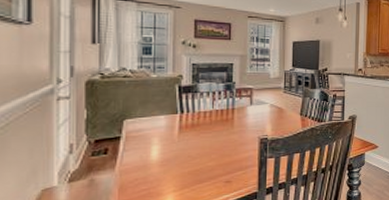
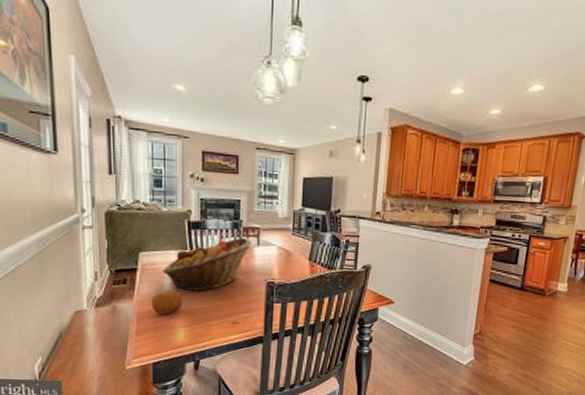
fruit: none [136,155,173,183] -> present [151,289,183,315]
fruit basket: none [149,98,245,154] -> present [162,237,252,291]

